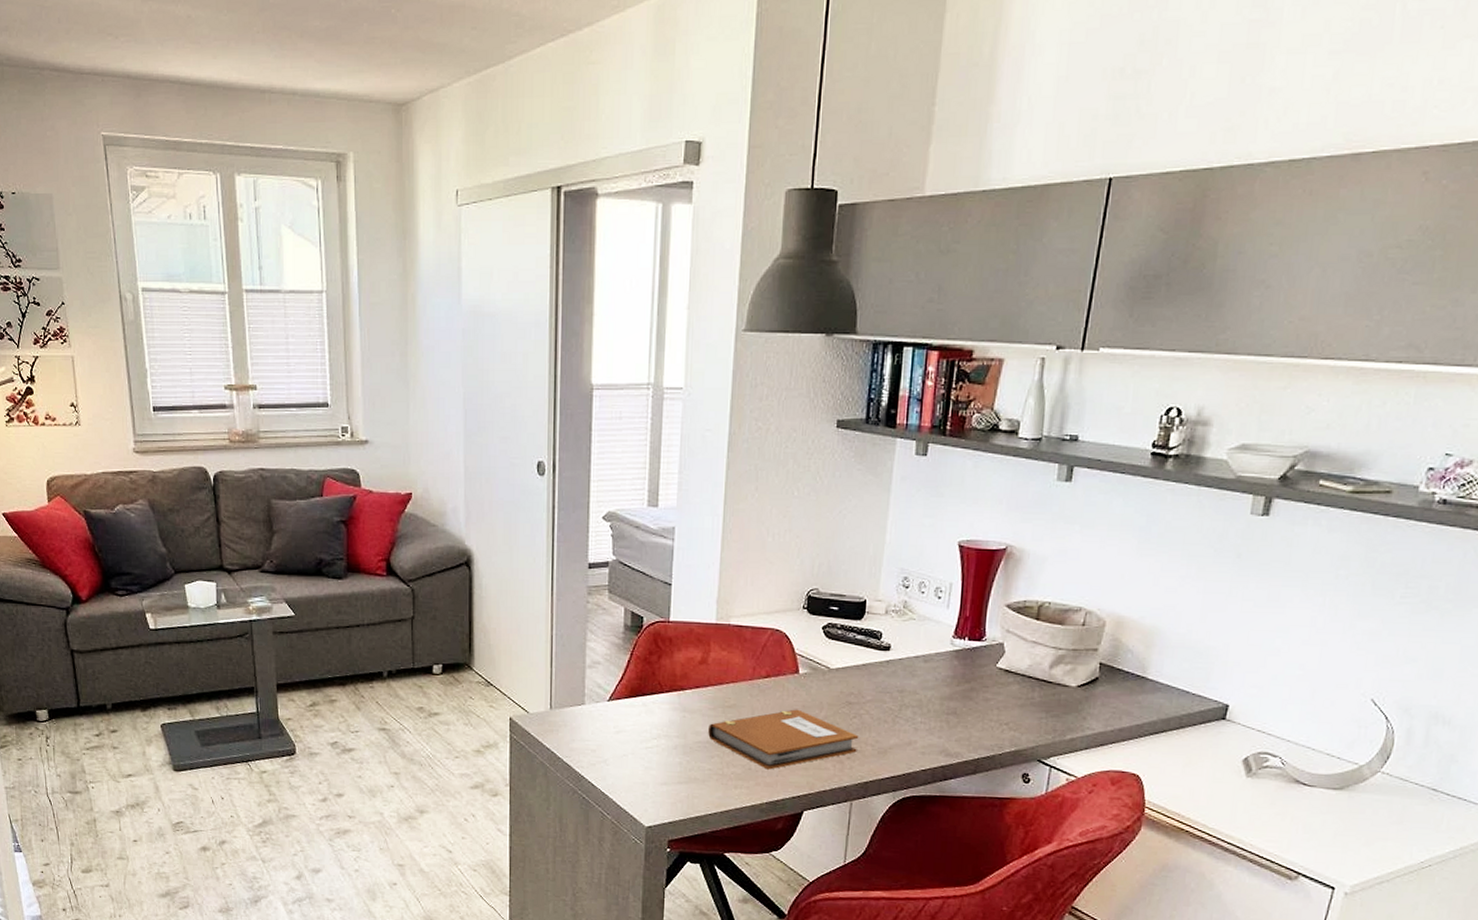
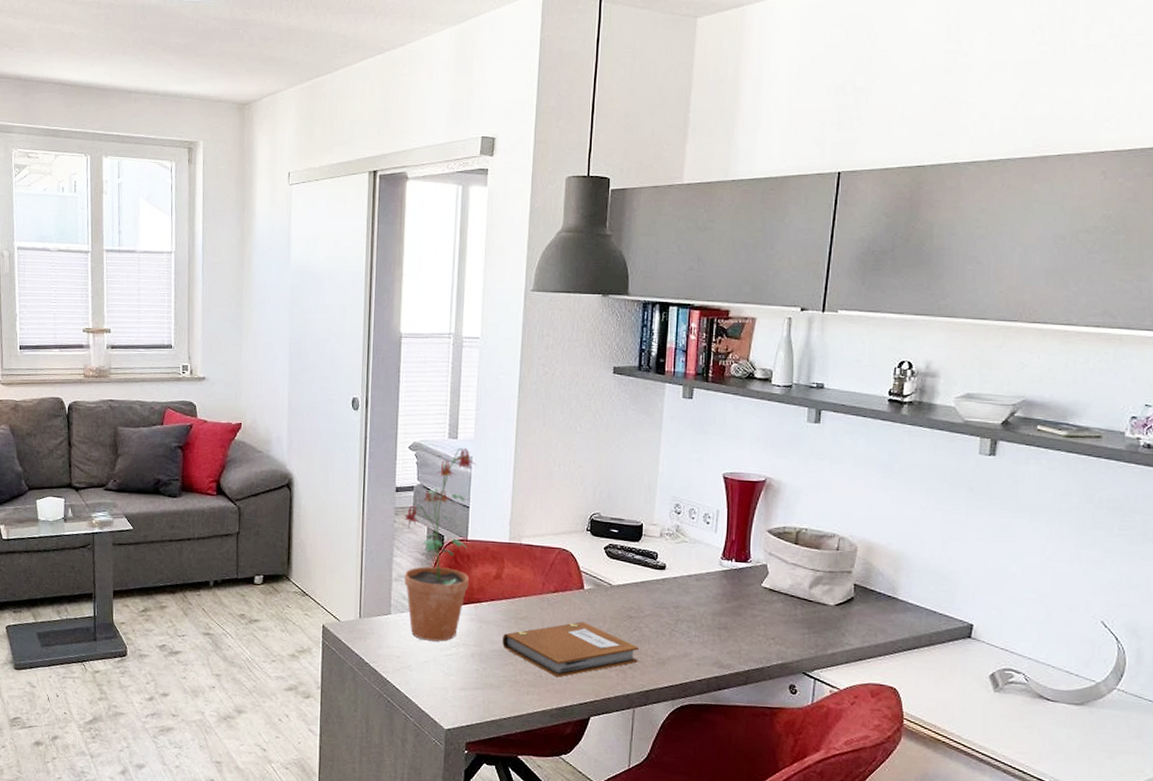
potted plant: none [596,517,678,733] -> present [402,447,475,642]

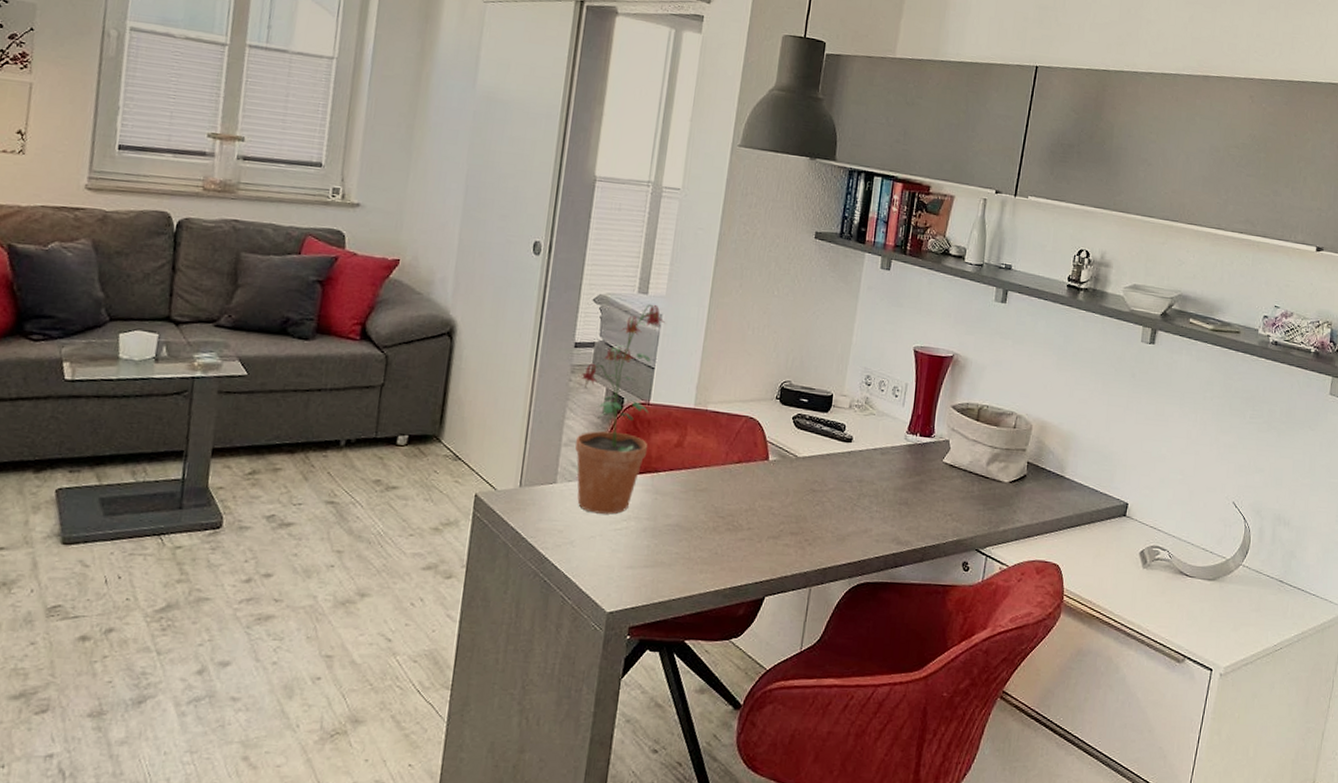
notebook: present [502,621,640,678] -> none [678,494,821,555]

